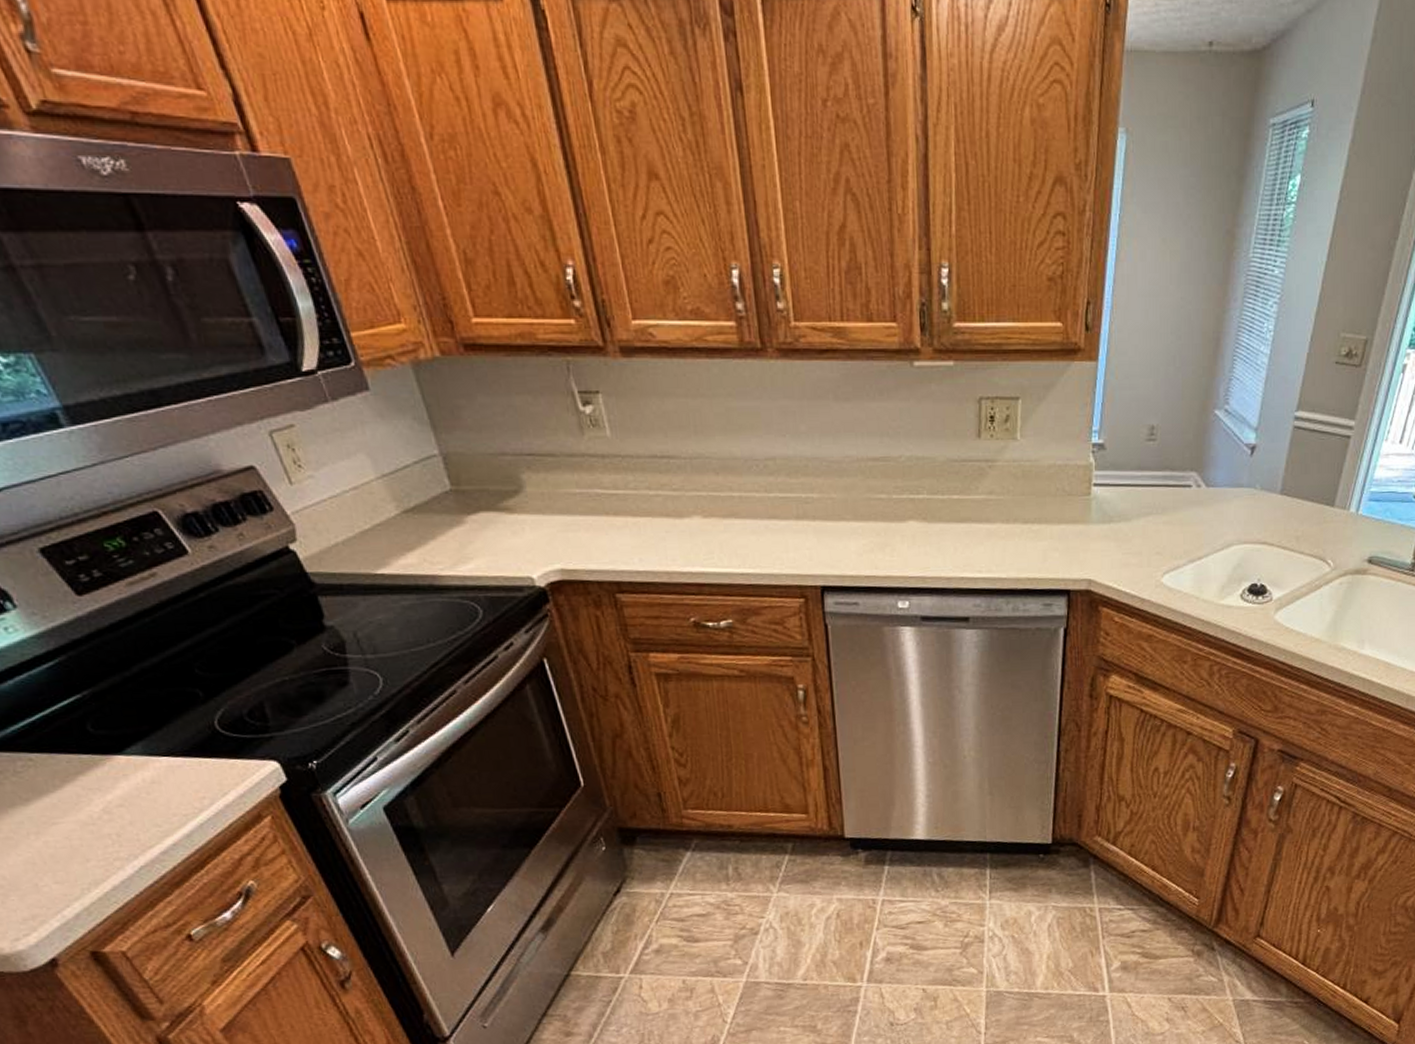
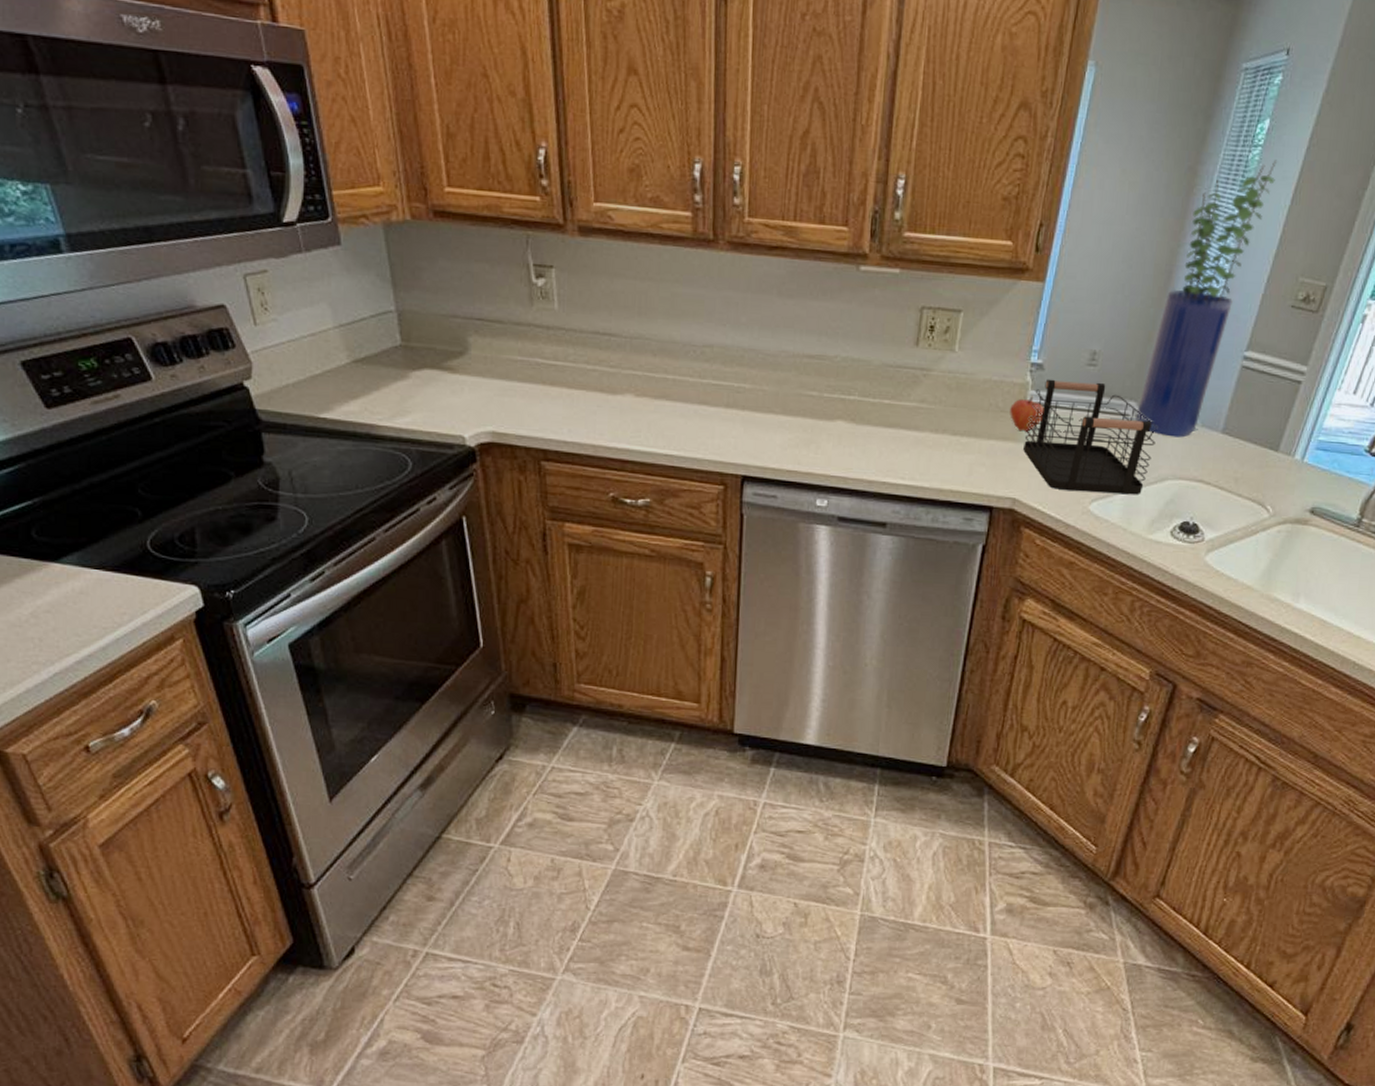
fruit: none [1077,476,1110,513] -> present [1010,396,1044,432]
dish rack: none [1093,456,1220,567] -> present [1023,379,1158,495]
vase: none [1197,216,1311,503] -> present [1135,159,1277,438]

